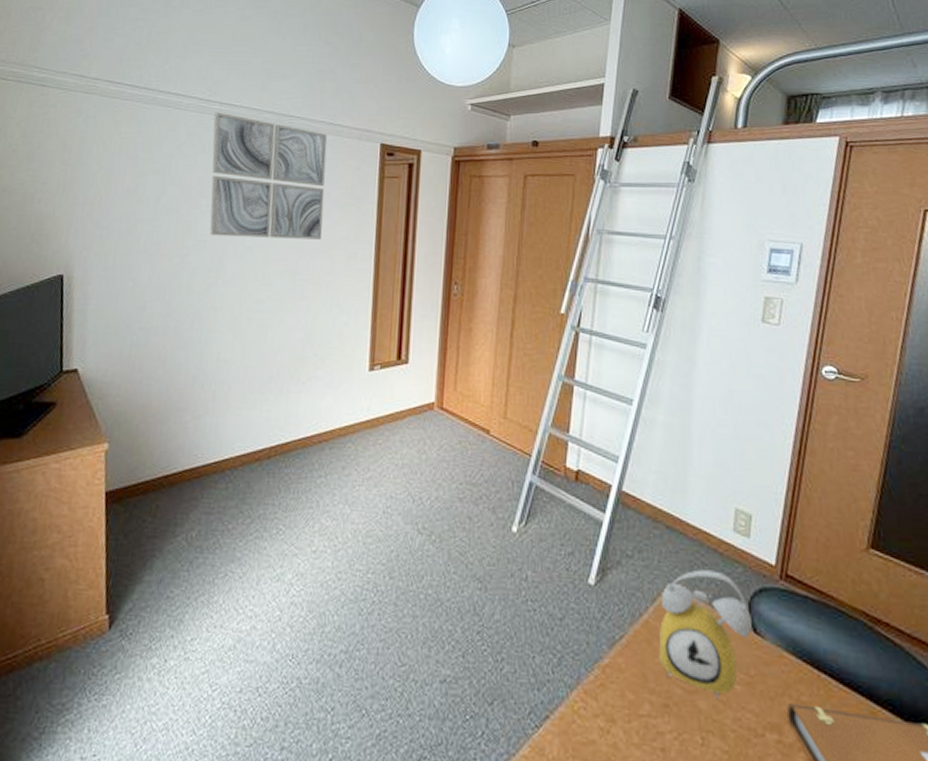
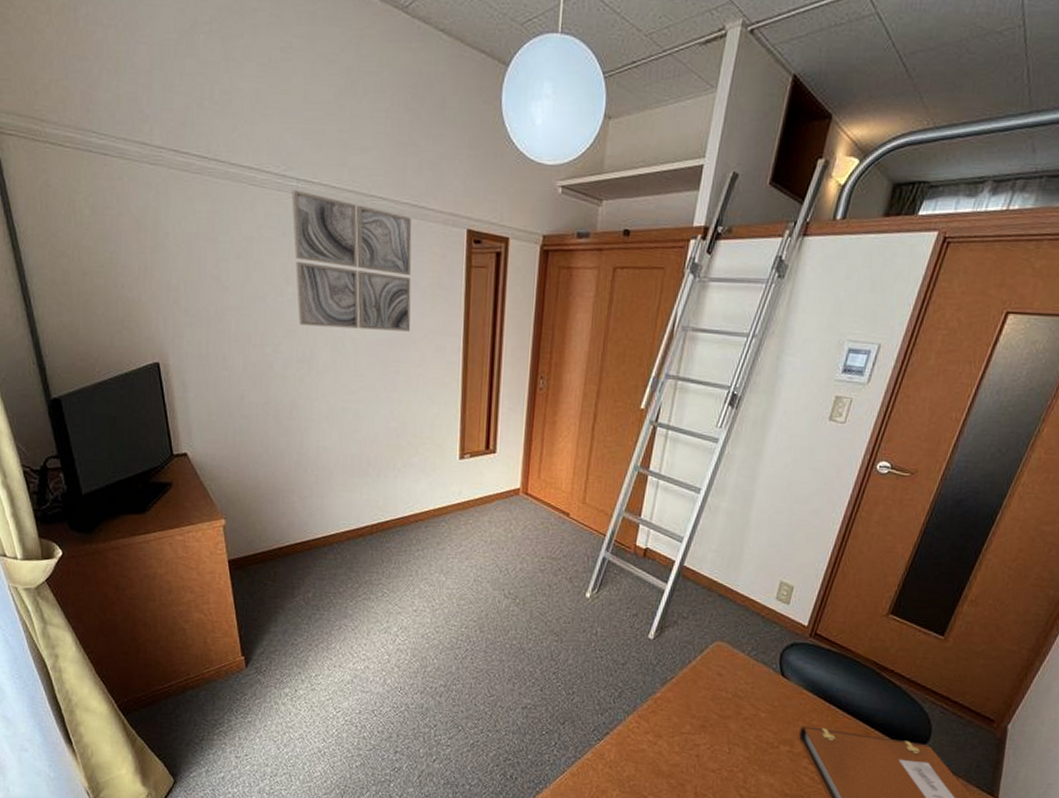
alarm clock: present [658,569,752,700] -> none [701,628,781,723]

